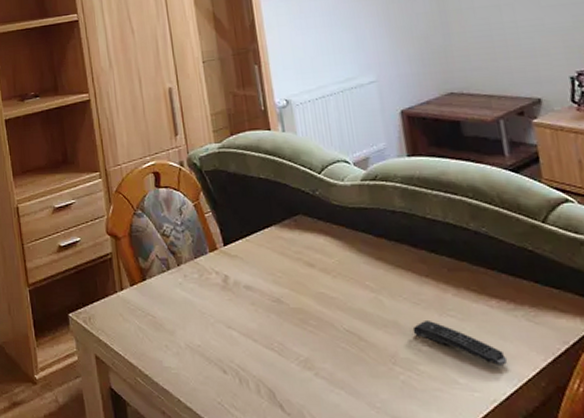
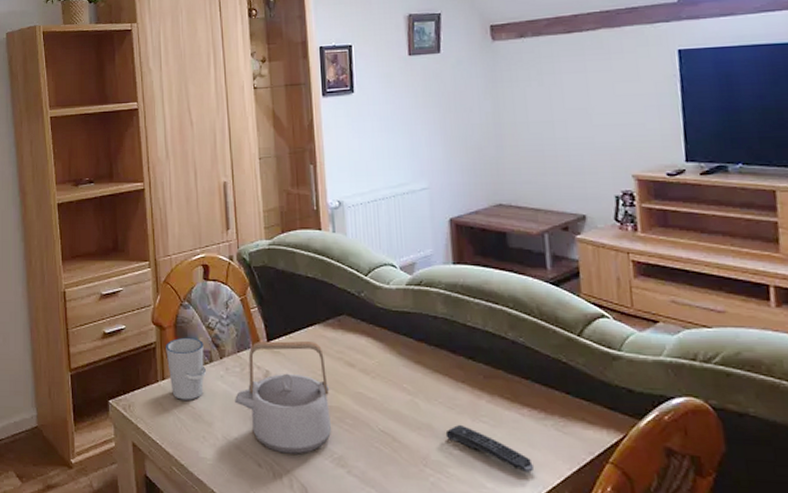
cup: none [122,246,164,309] -> present [166,337,206,400]
teapot: none [195,242,295,359] -> present [235,340,331,454]

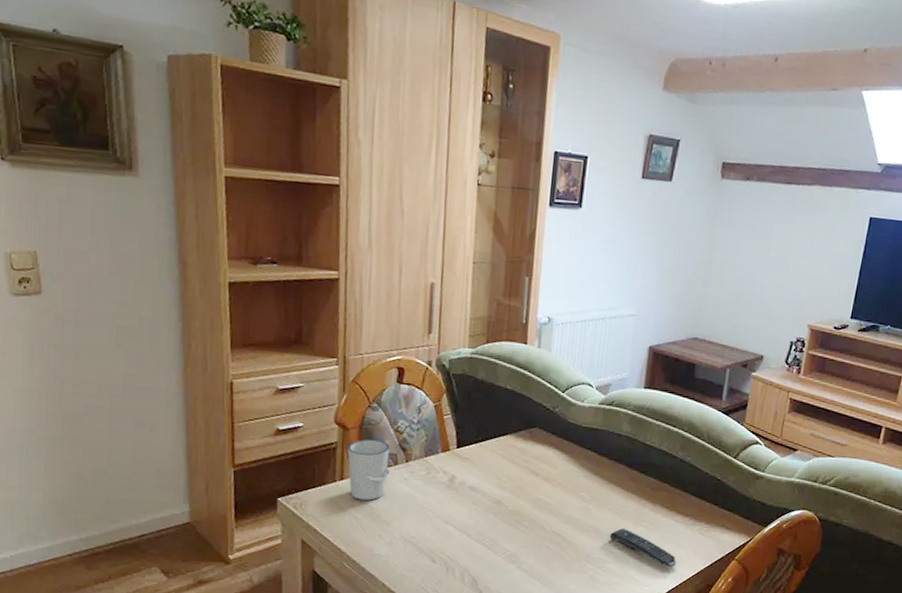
teapot: present [235,340,331,454] -> none [416,447,512,552]

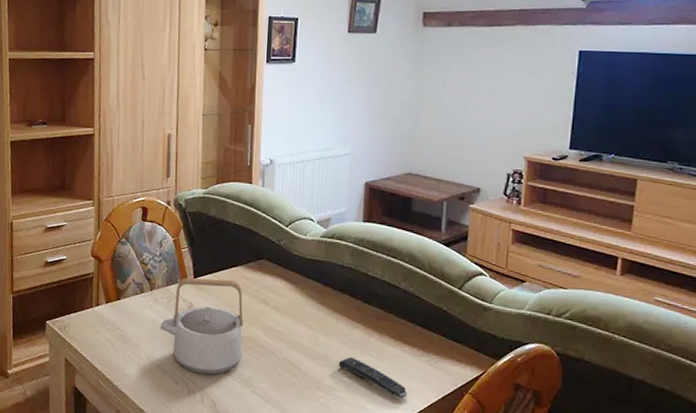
cup: present [347,439,390,501] -> none [102,270,137,325]
teapot: none [416,447,512,552] -> present [160,277,245,375]

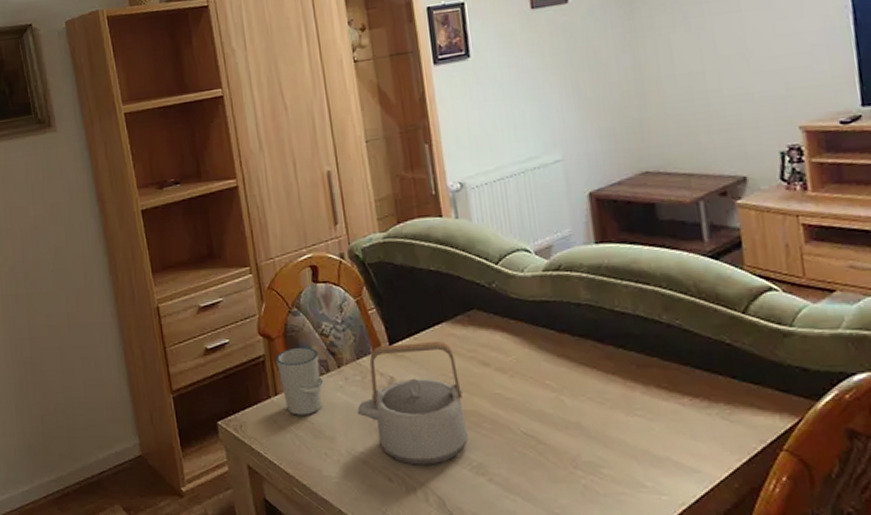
cup: none [102,270,137,325] -> present [276,346,323,415]
remote control: present [338,356,408,398] -> none [596,420,699,466]

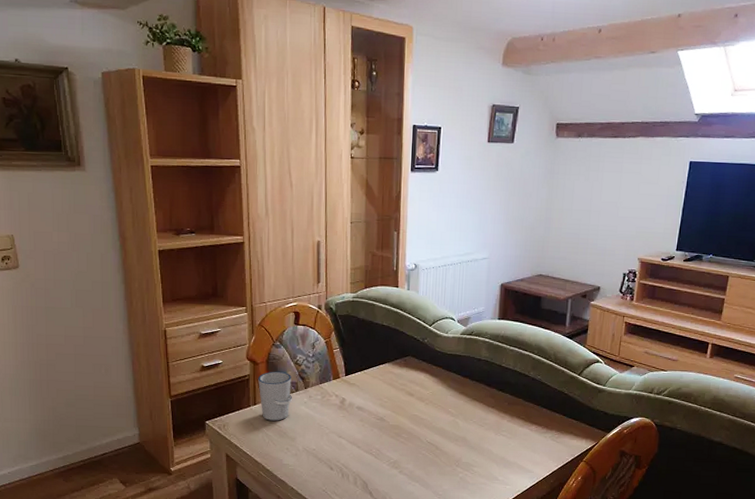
teapot: present [357,340,468,465] -> none [315,375,392,460]

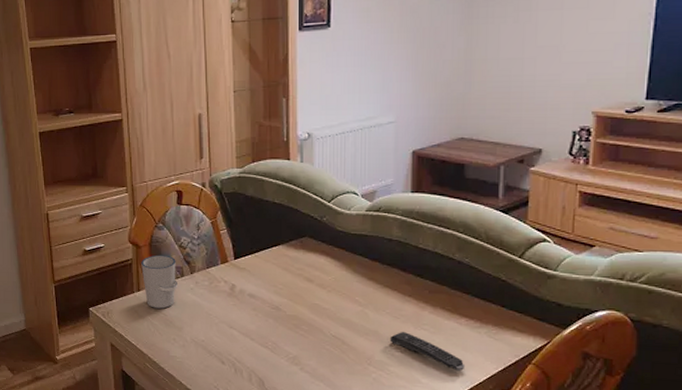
remote control: none [475,437,533,469] -> present [390,331,465,371]

